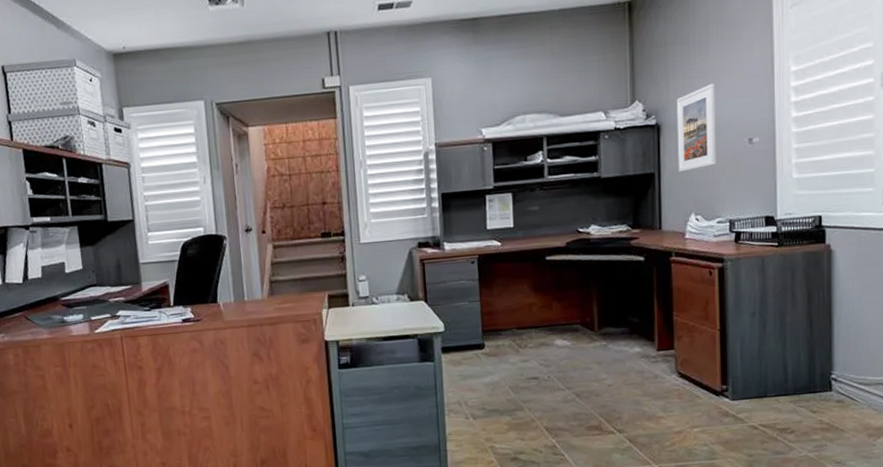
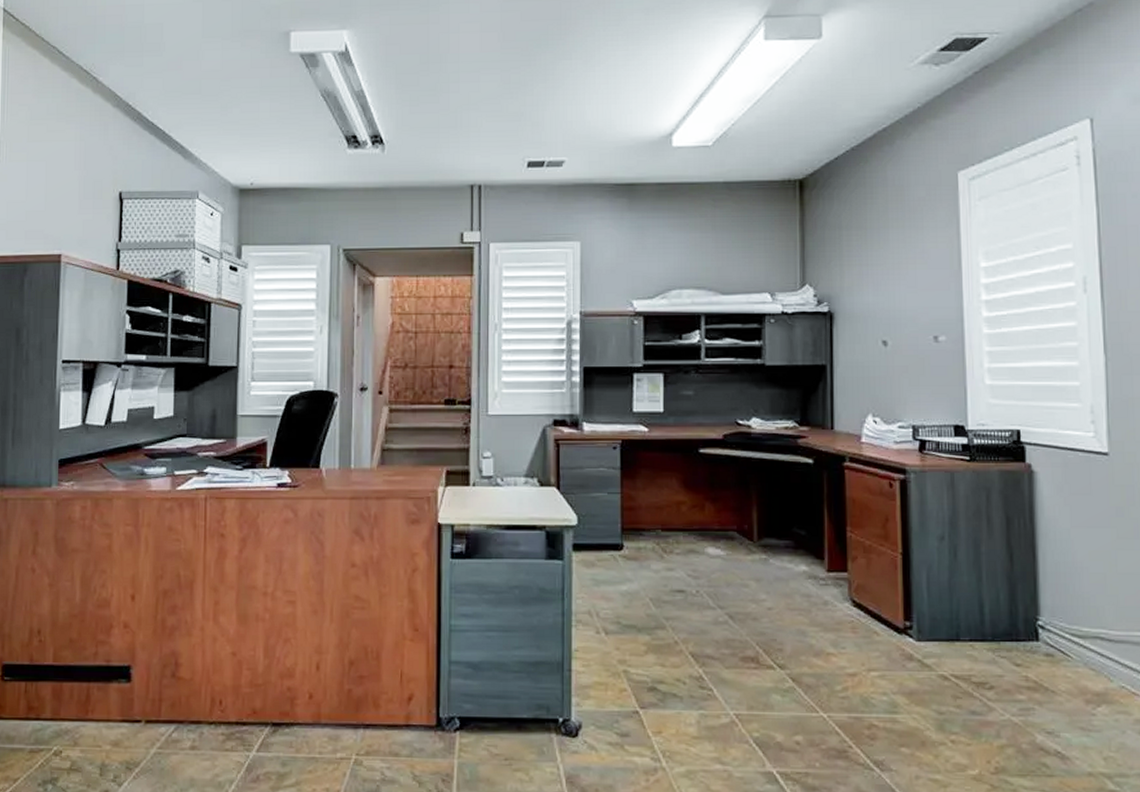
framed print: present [676,83,716,172] -> none [851,273,897,367]

